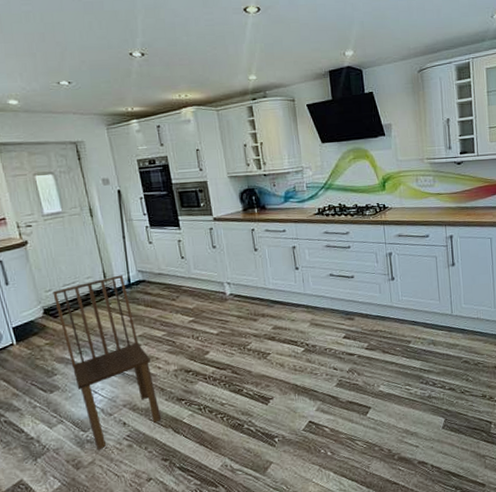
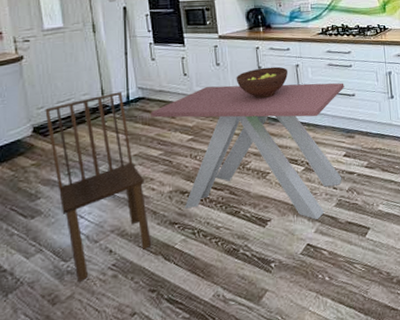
dining table: none [152,264,343,399] -> present [151,83,345,220]
fruit bowl: none [232,248,285,281] -> present [236,66,288,99]

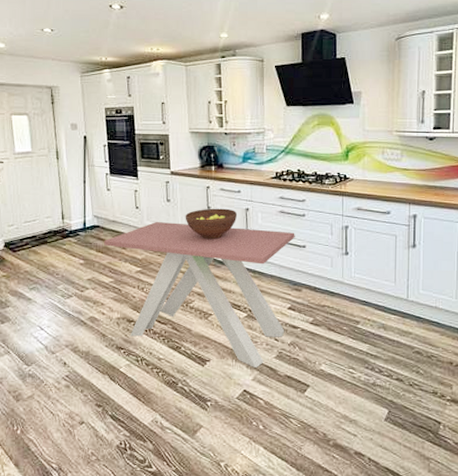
dining chair: present [45,92,152,282] -> none [14,218,100,385]

